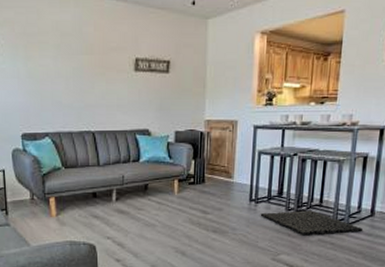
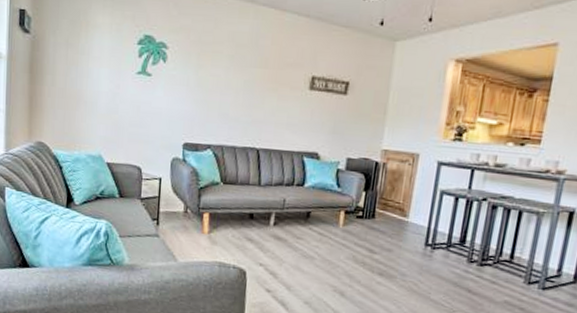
floor mat: present [260,210,362,236] -> none [436,260,562,300]

